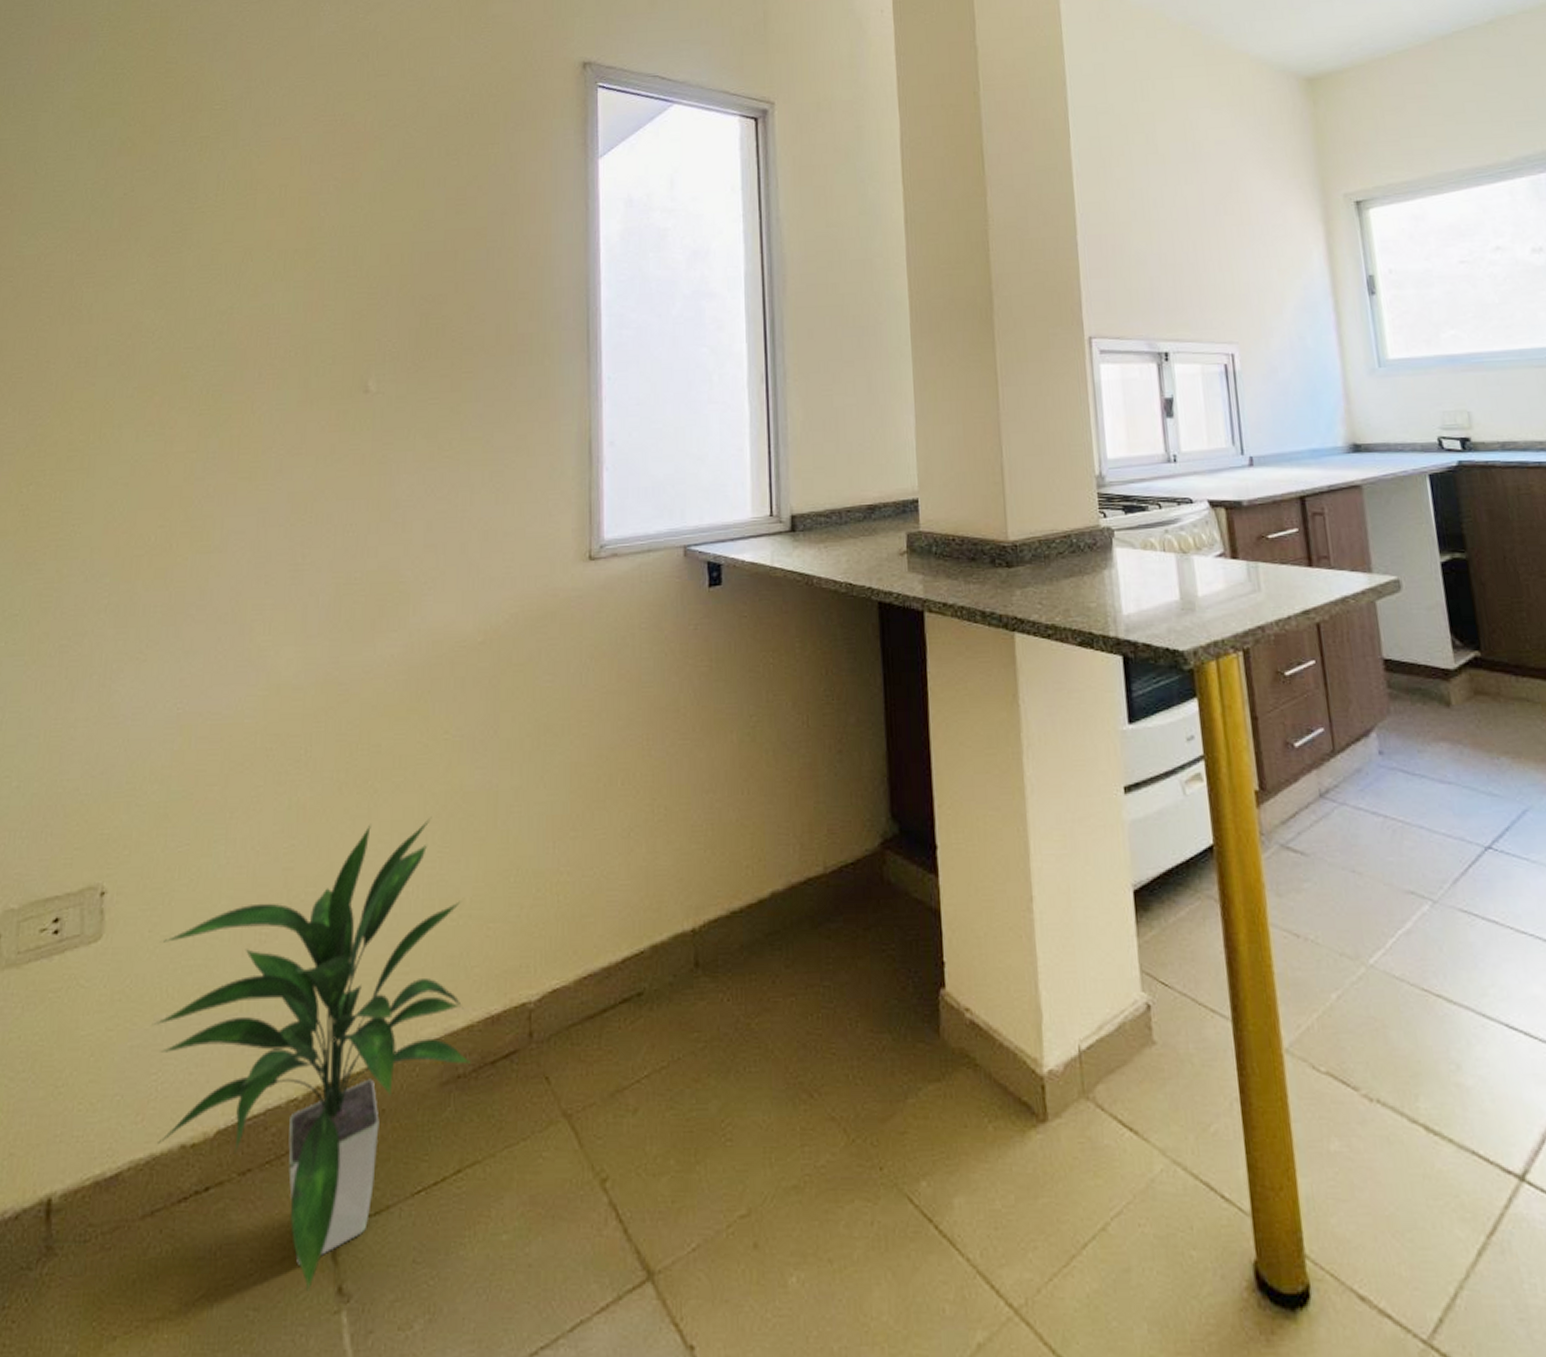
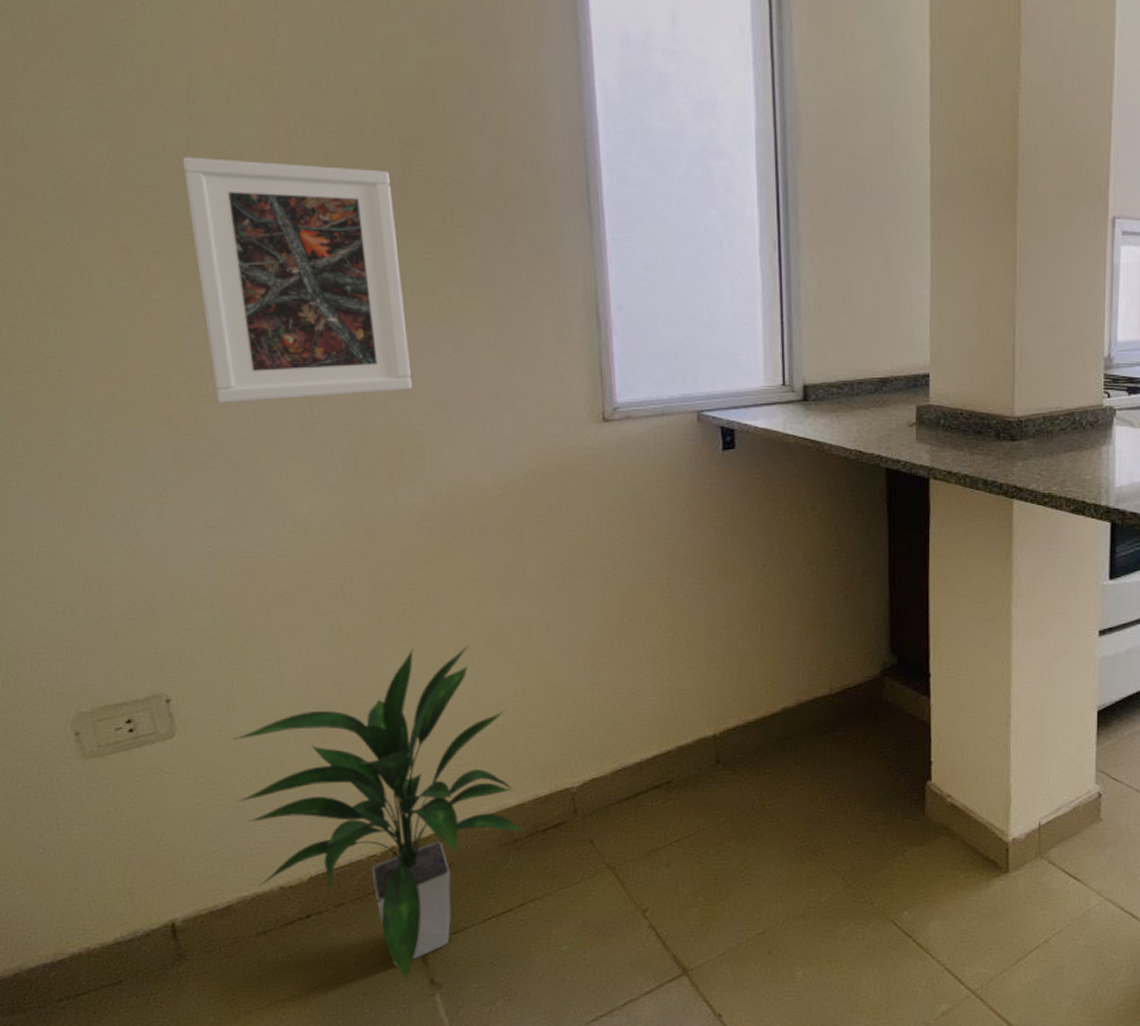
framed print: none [215,320,408,553] -> present [182,157,412,403]

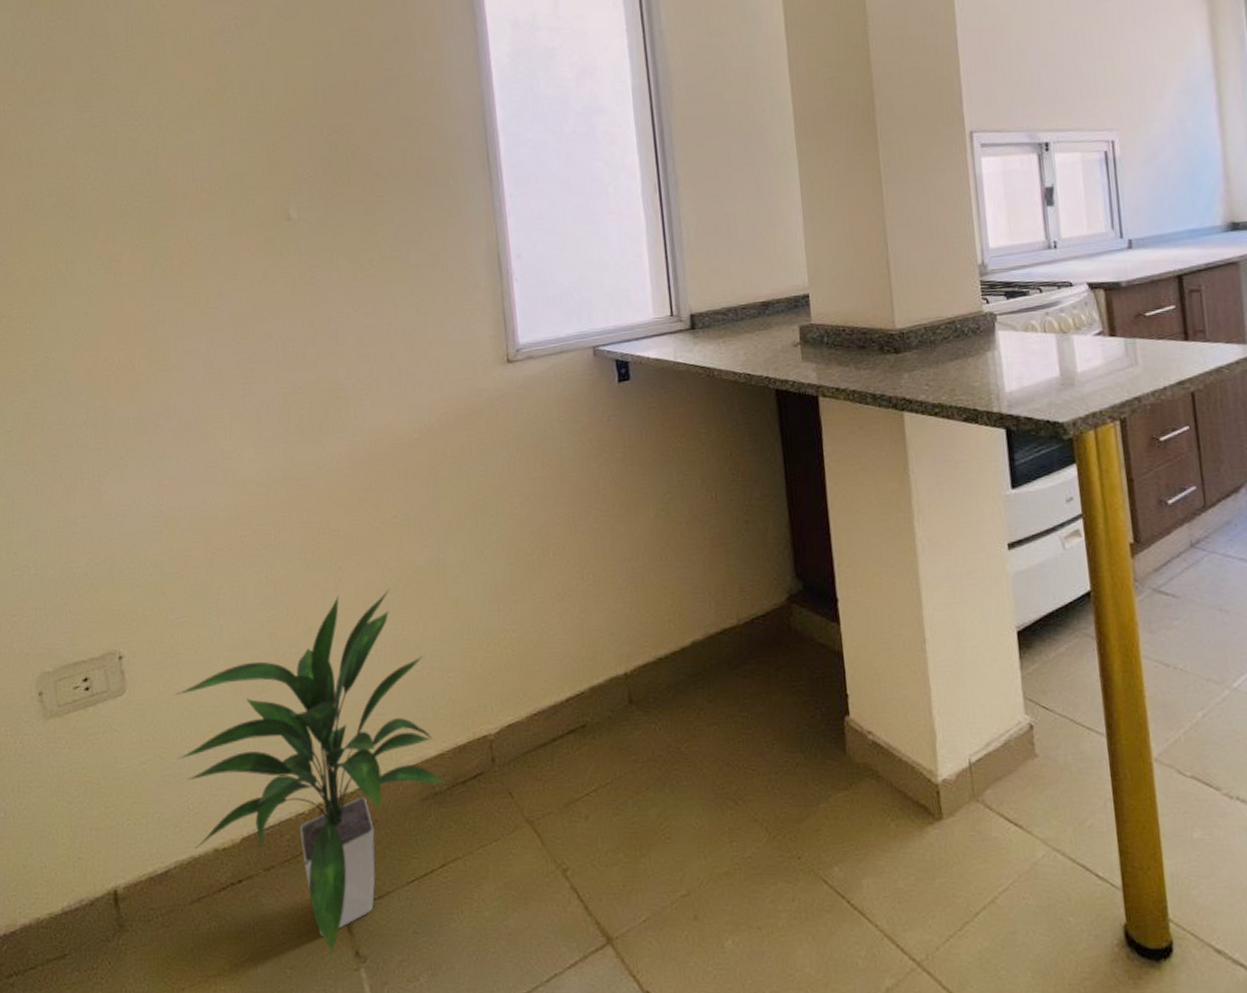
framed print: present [182,157,412,403] -> none [152,154,338,371]

